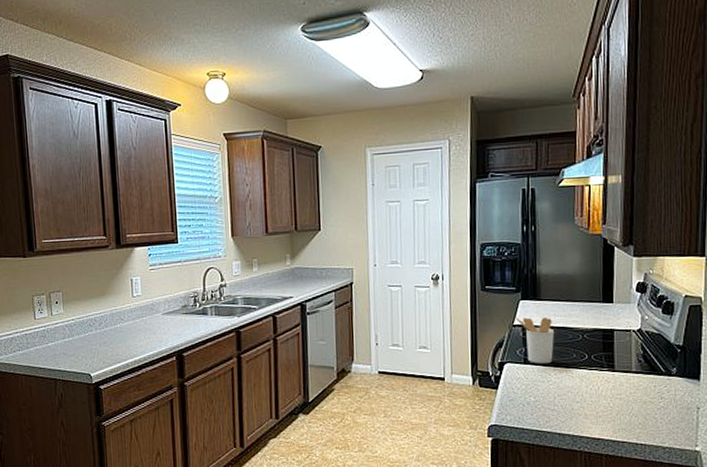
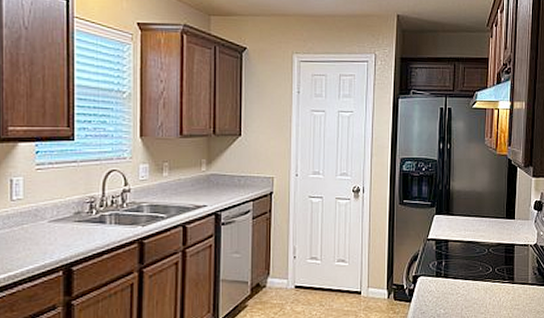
utensil holder: present [515,317,554,364] -> none [429,231,463,277]

